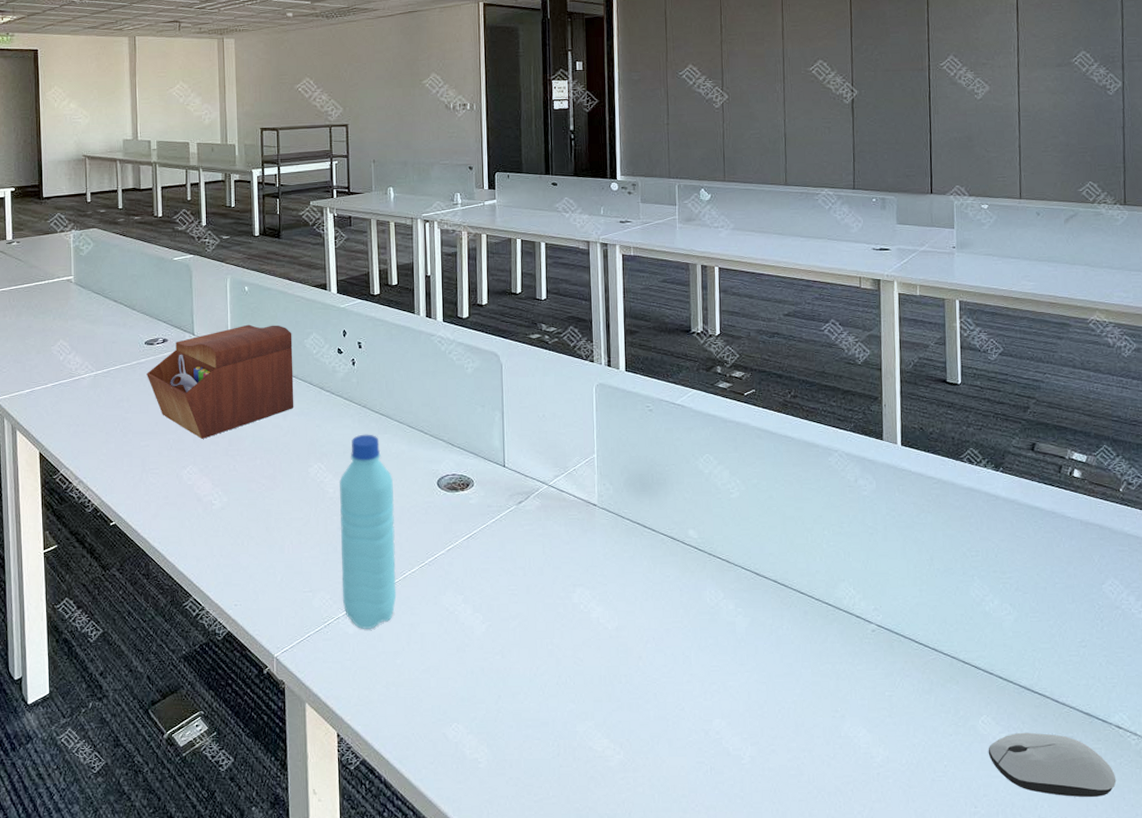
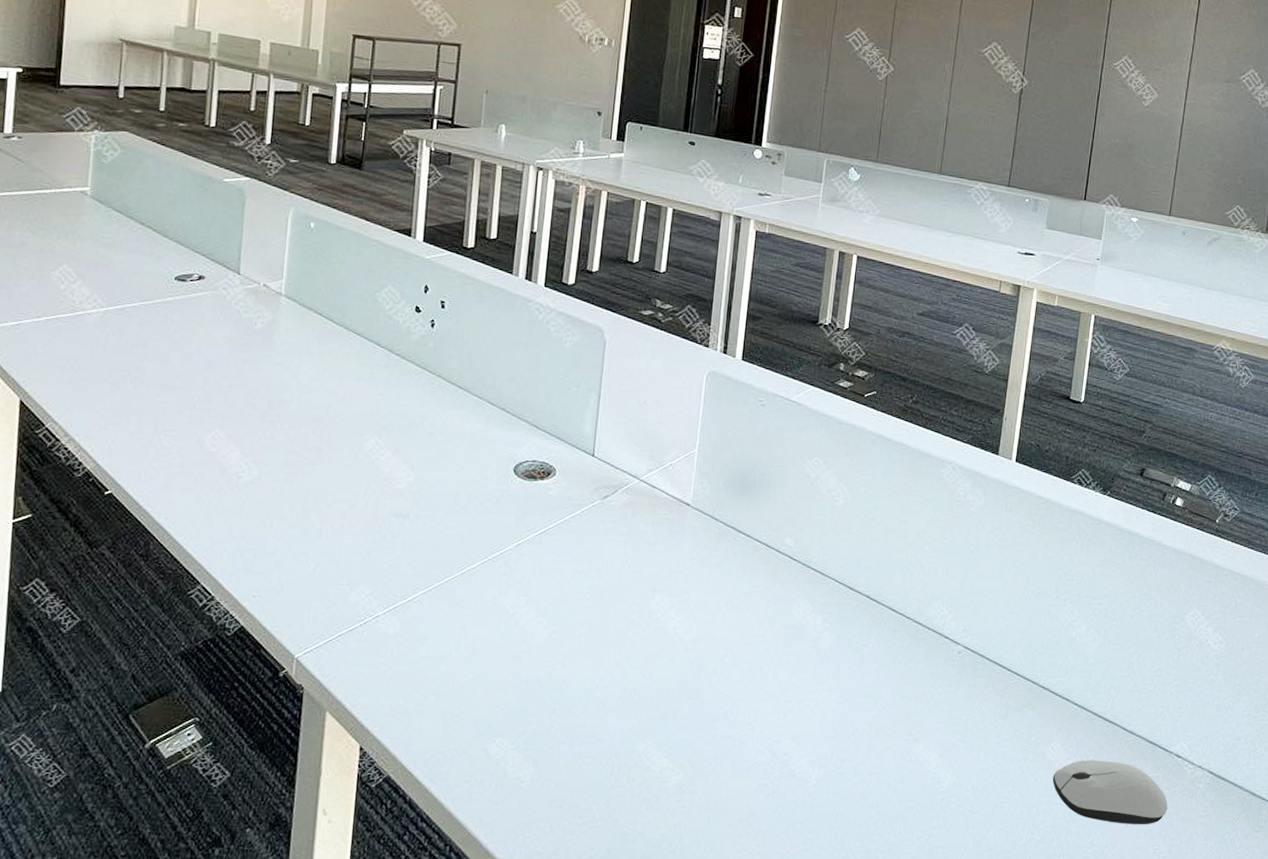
sewing box: present [147,324,294,439] -> none [173,268,363,399]
water bottle: present [340,434,397,630] -> none [385,407,463,631]

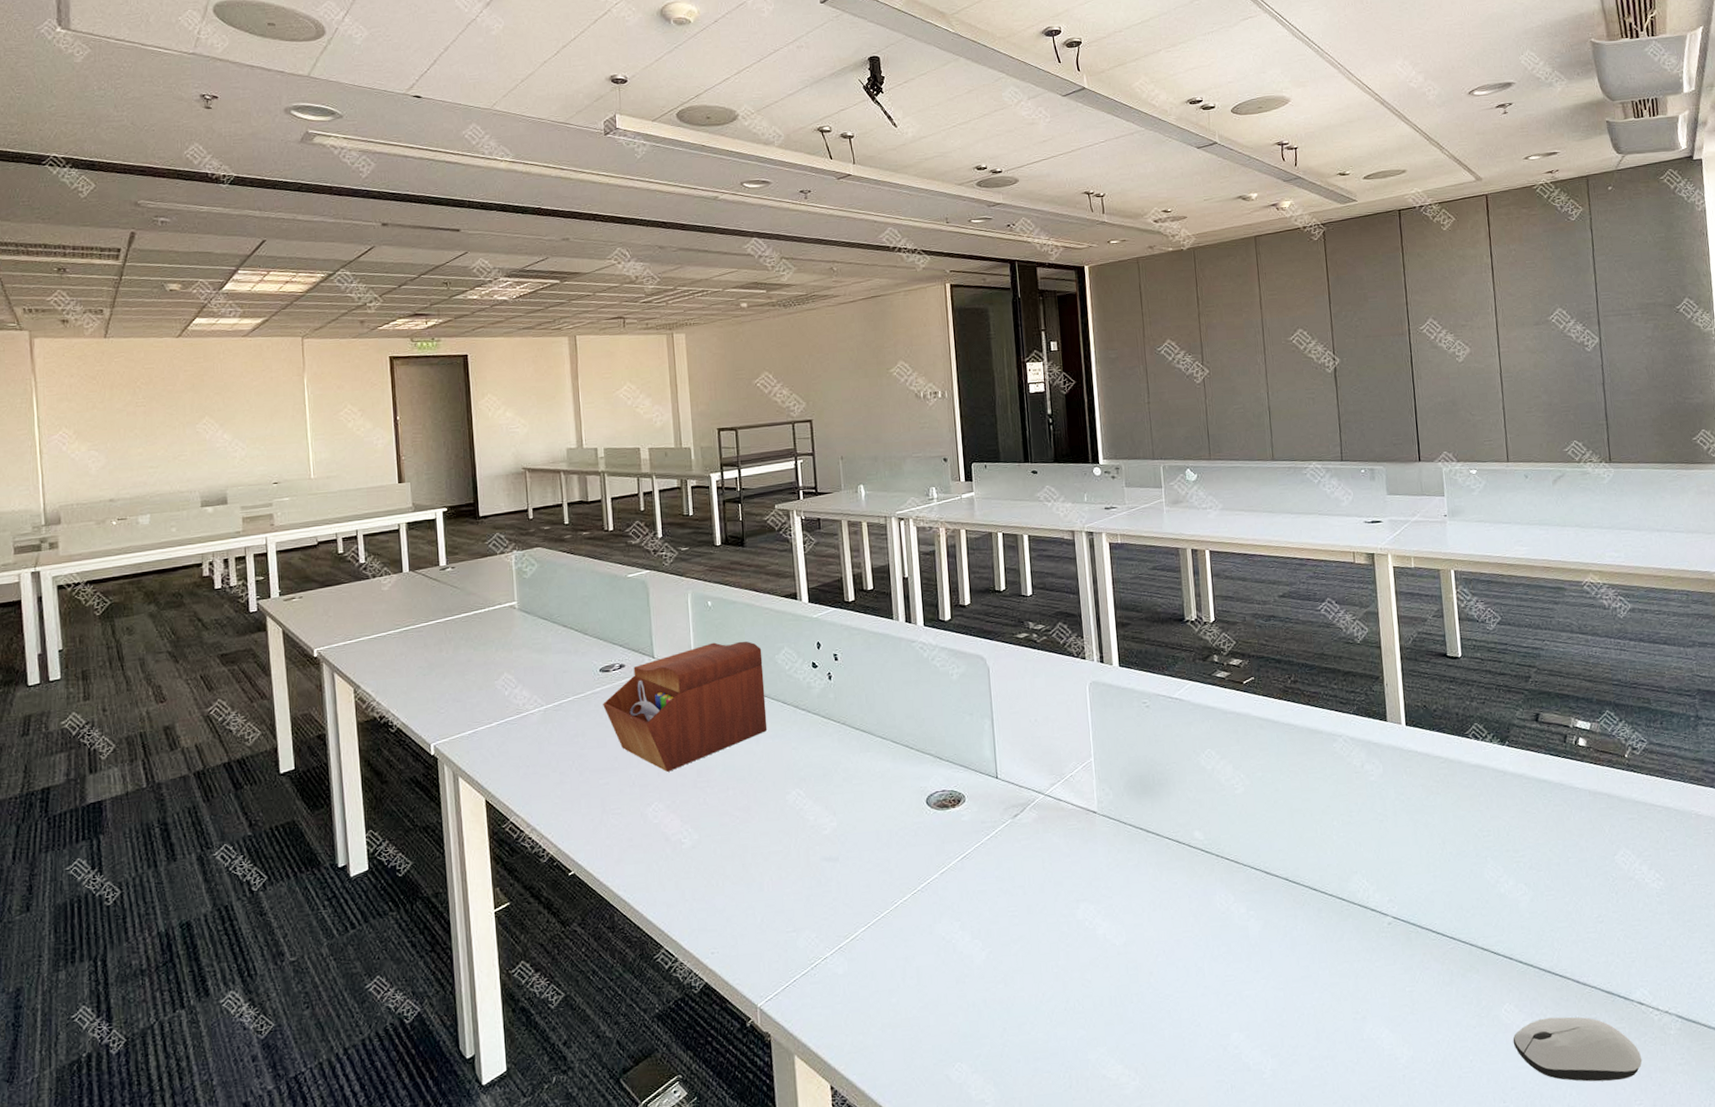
sewing box: none [173,268,363,399] -> present [603,641,768,772]

